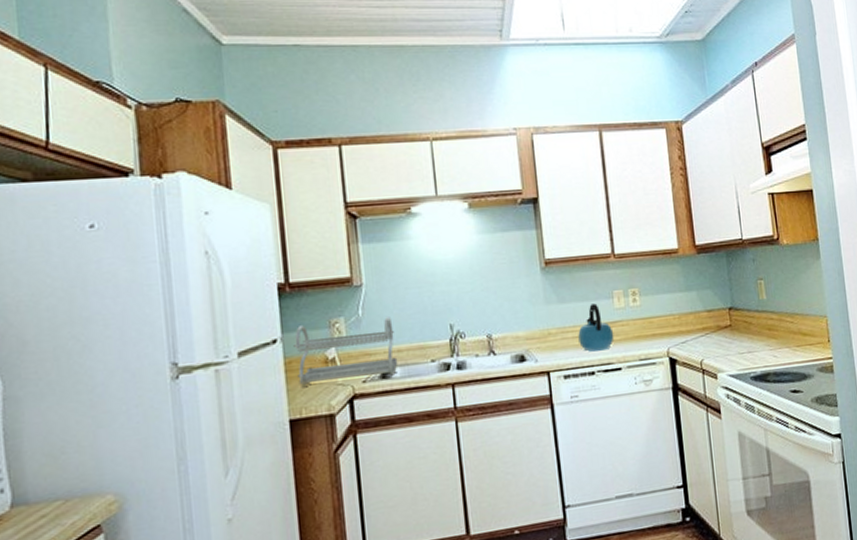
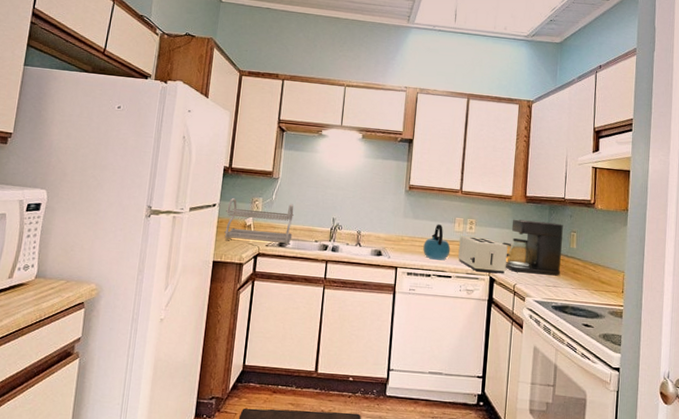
toaster: none [622,309,687,355] -> present [458,235,508,274]
coffee maker: none [677,272,754,345] -> present [502,219,563,276]

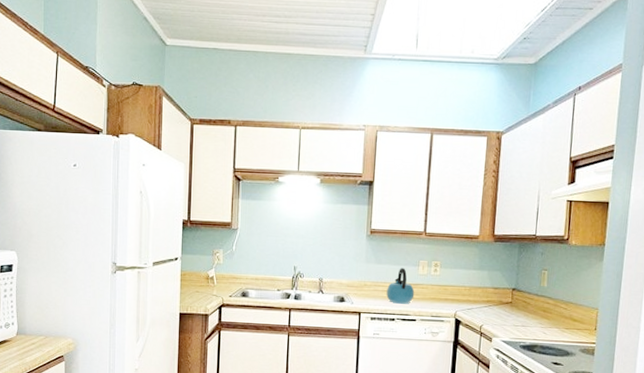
dish rack: present [224,198,294,247] -> none [188,251,255,297]
toaster: present [458,235,508,274] -> none [422,278,474,316]
coffee maker: present [502,219,563,276] -> none [468,259,534,316]

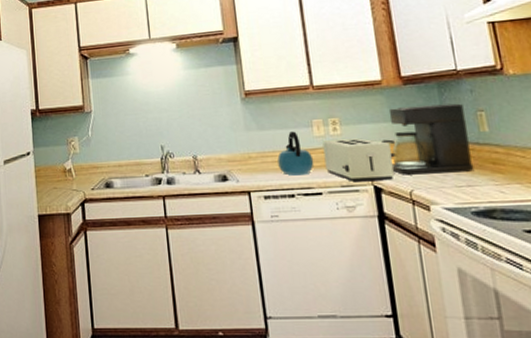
toaster: none [422,278,474,316] -> present [322,138,394,182]
coffee maker: none [468,259,534,316] -> present [381,103,474,175]

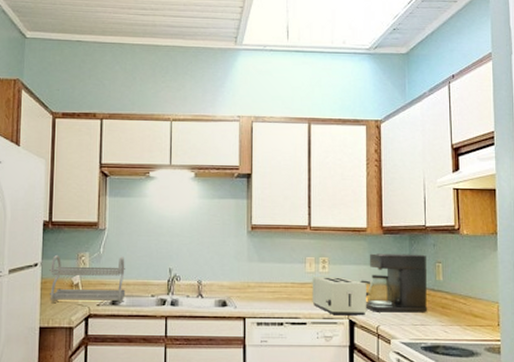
dish rack: none [41,136,119,191] -> present [49,255,126,305]
kettle: present [277,131,314,176] -> none [273,266,303,306]

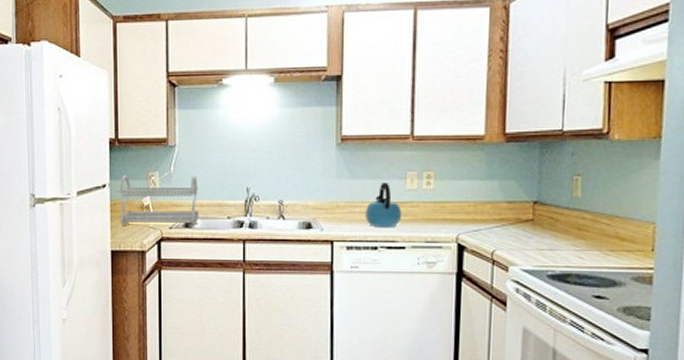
kettle: none [273,266,303,306] -> present [365,182,402,228]
toaster: present [312,277,366,316] -> none [413,194,481,239]
coffee maker: present [360,253,428,313] -> none [473,165,561,236]

